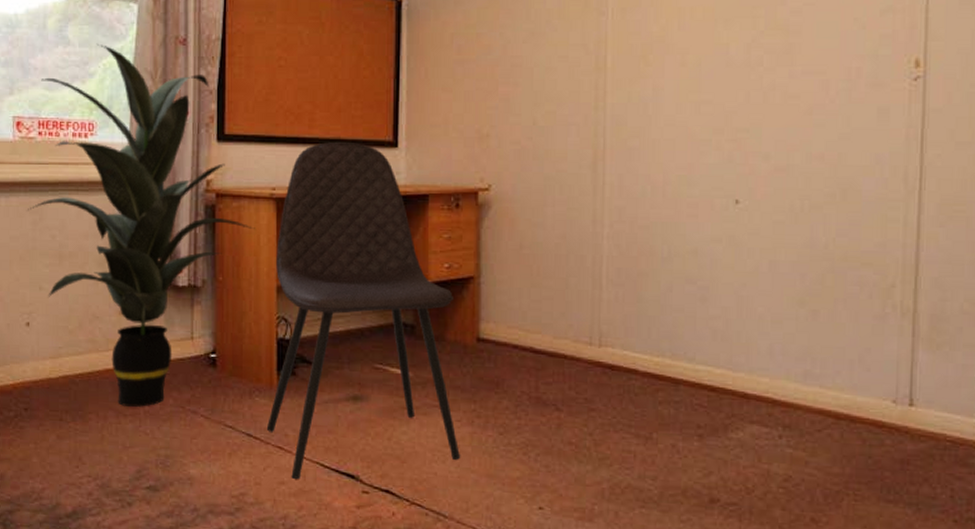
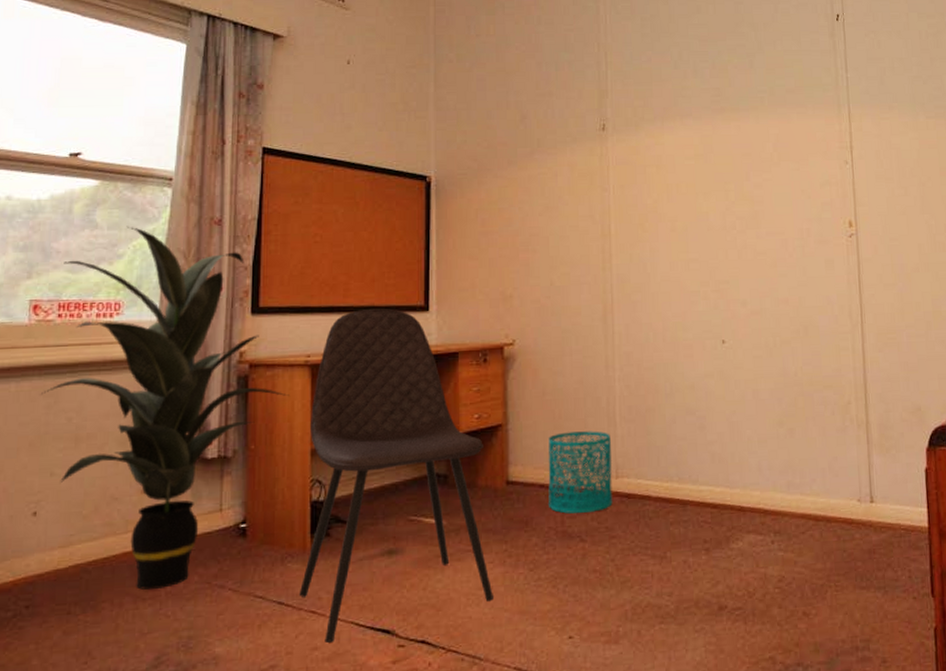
wastebasket: none [522,291,595,381] -> present [548,431,613,514]

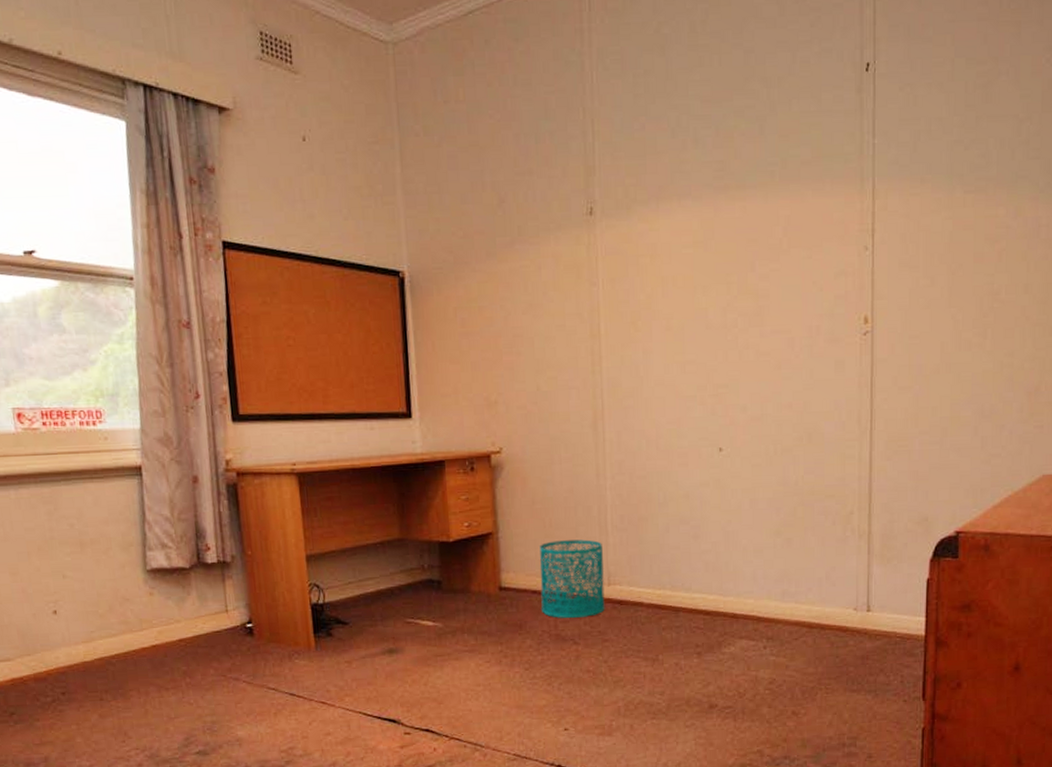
indoor plant: present [41,226,289,590] -> none [38,330,279,681]
chair: present [299,308,493,643] -> none [302,415,491,729]

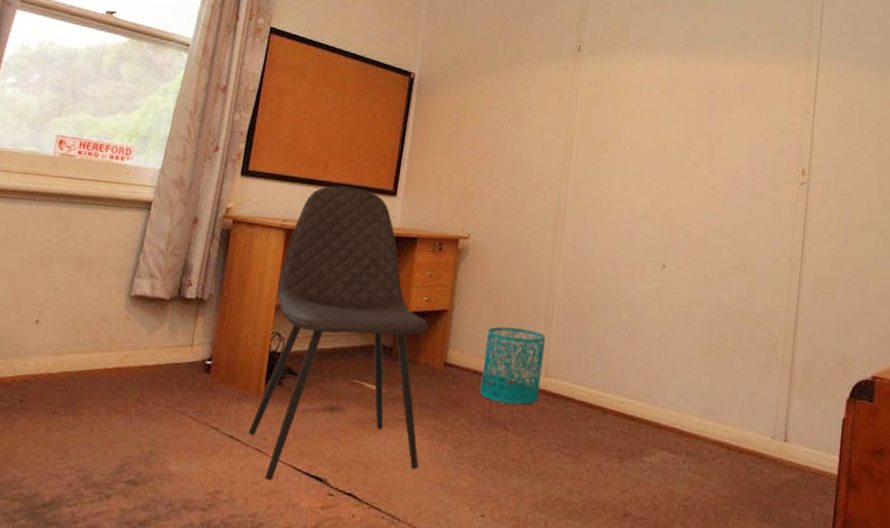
chair: none [302,415,491,729] -> present [248,185,428,480]

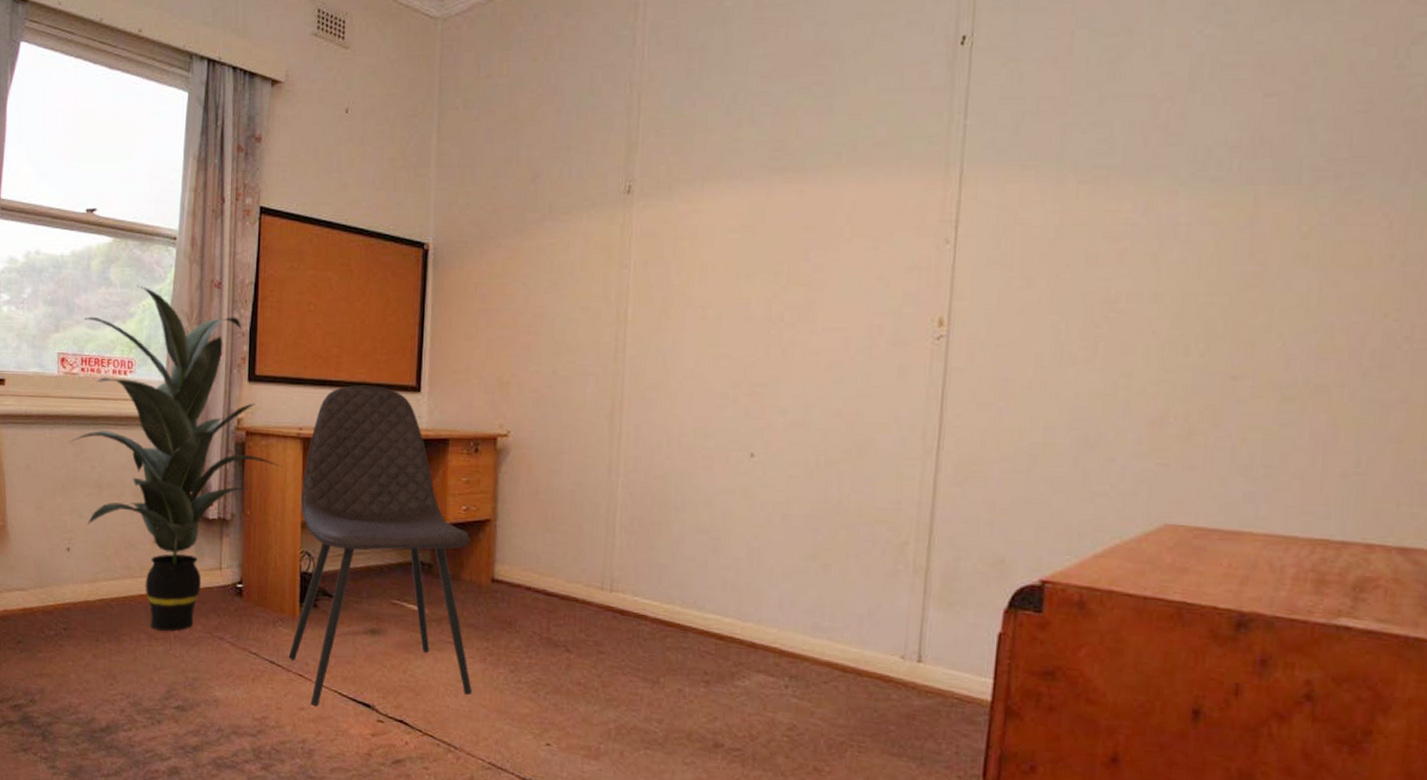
indoor plant: none [56,81,264,406] -> present [70,285,282,632]
wastebasket: present [480,326,546,405] -> none [534,536,608,624]

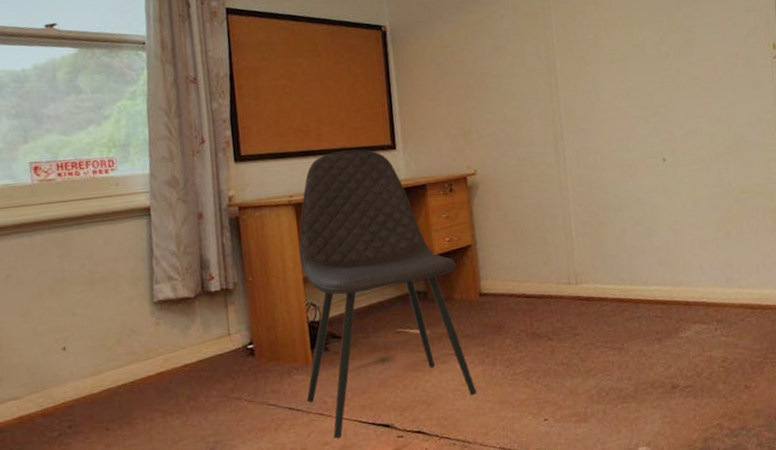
indoor plant: present [70,285,282,632] -> none [53,89,278,406]

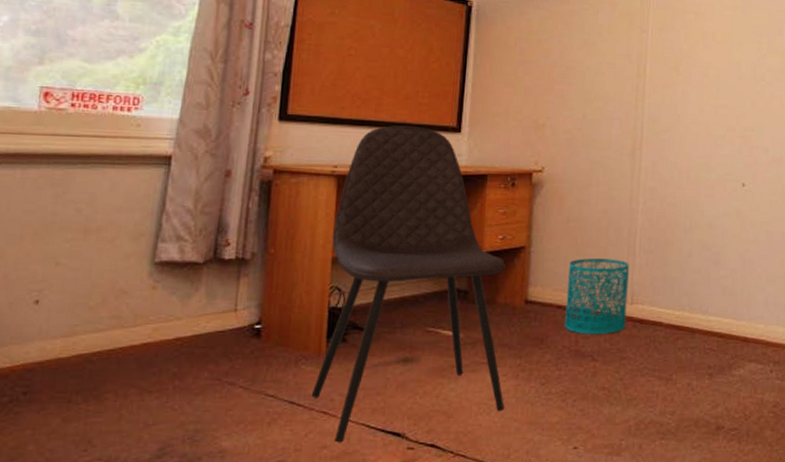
wastebasket: none [513,245,574,318] -> present [564,258,629,334]

